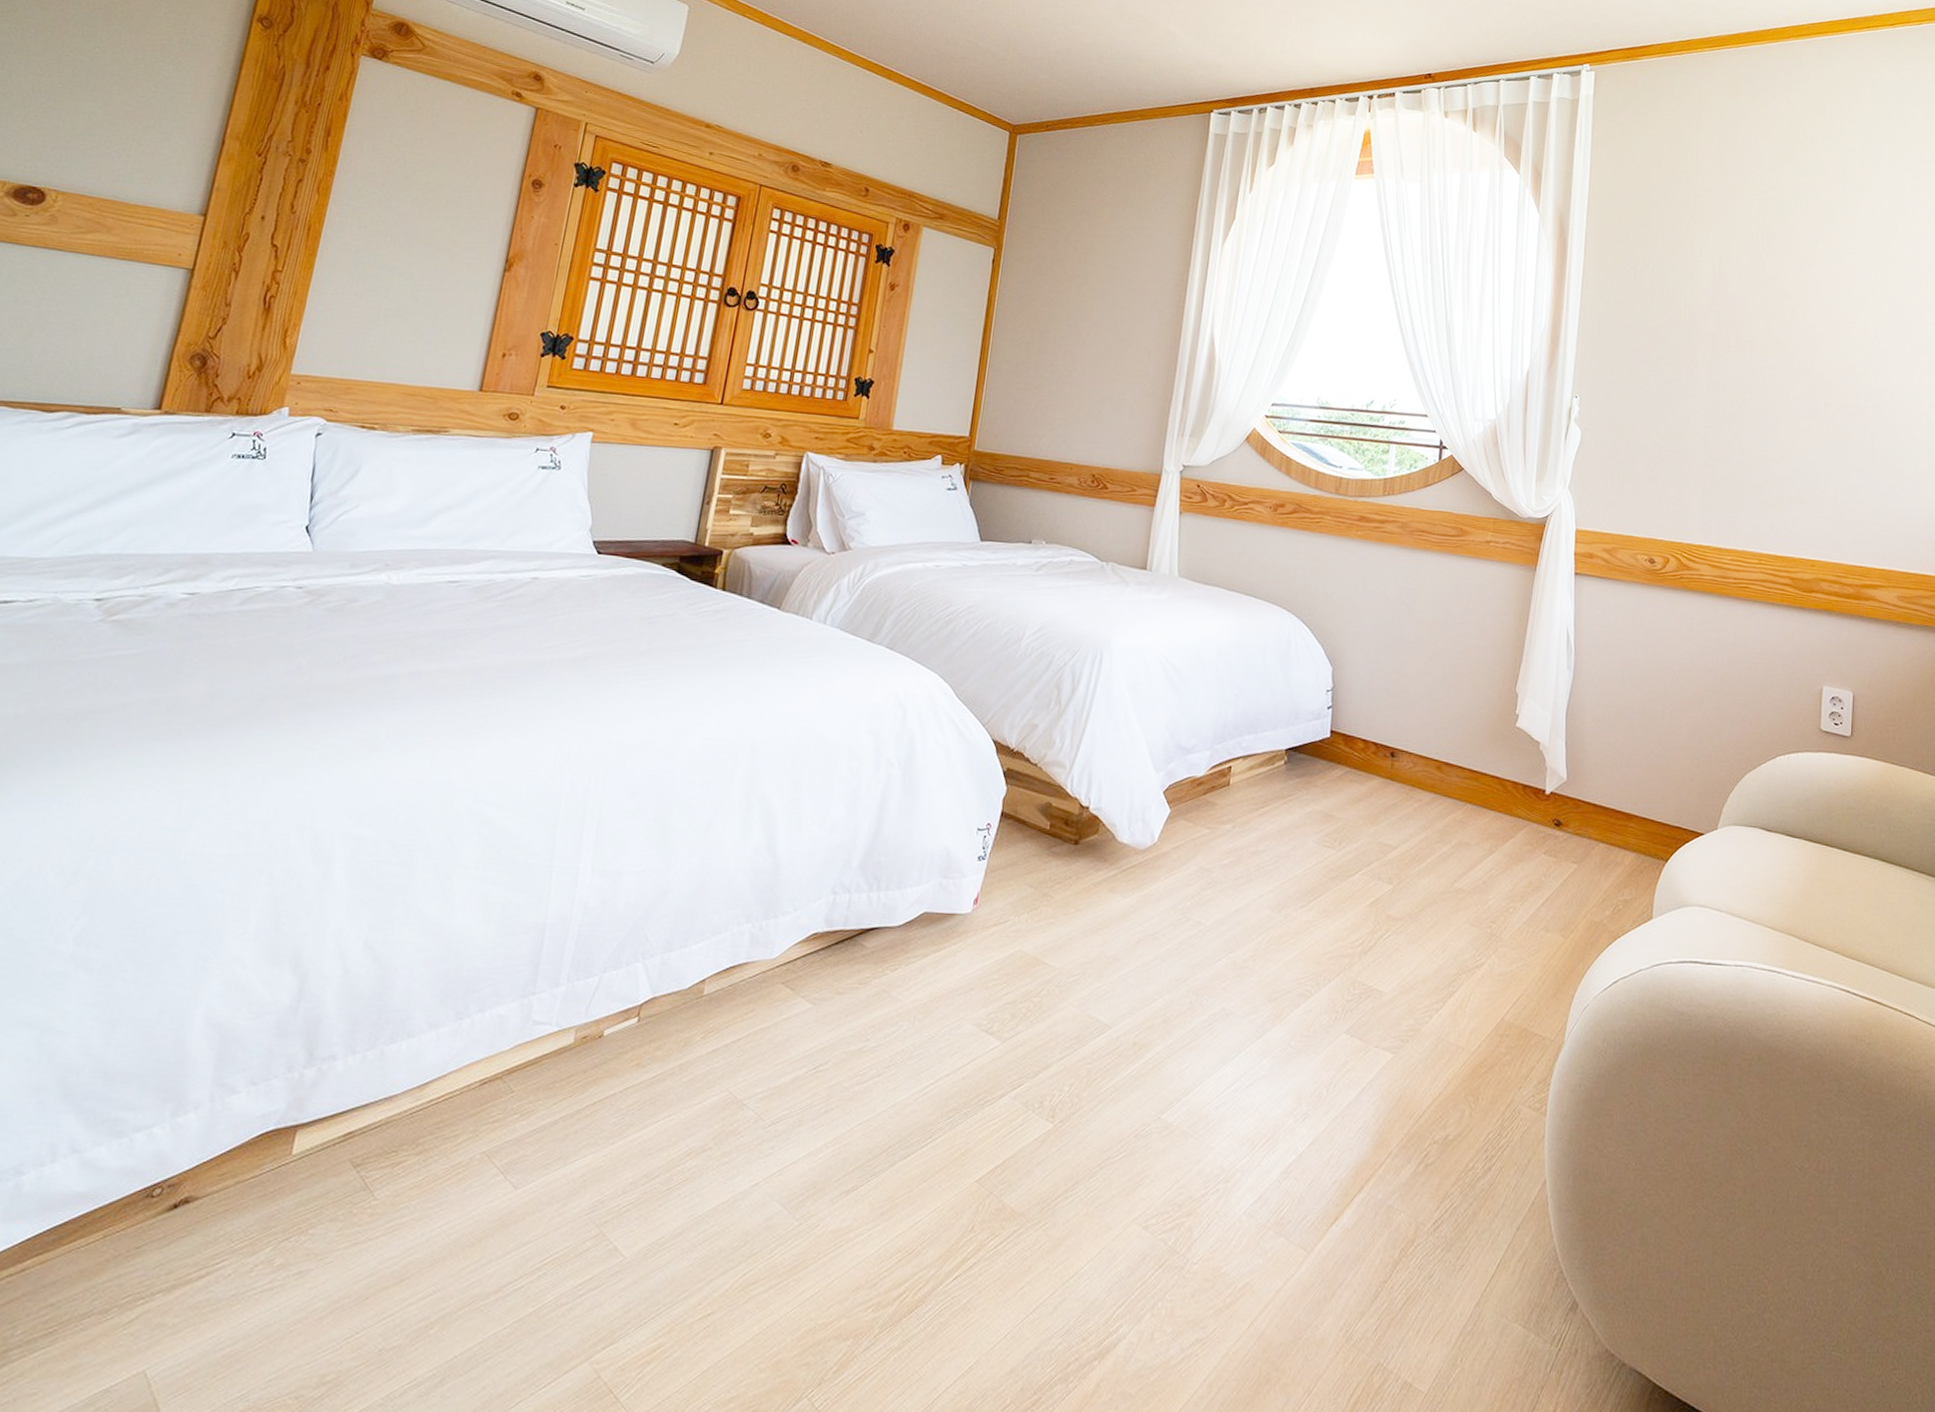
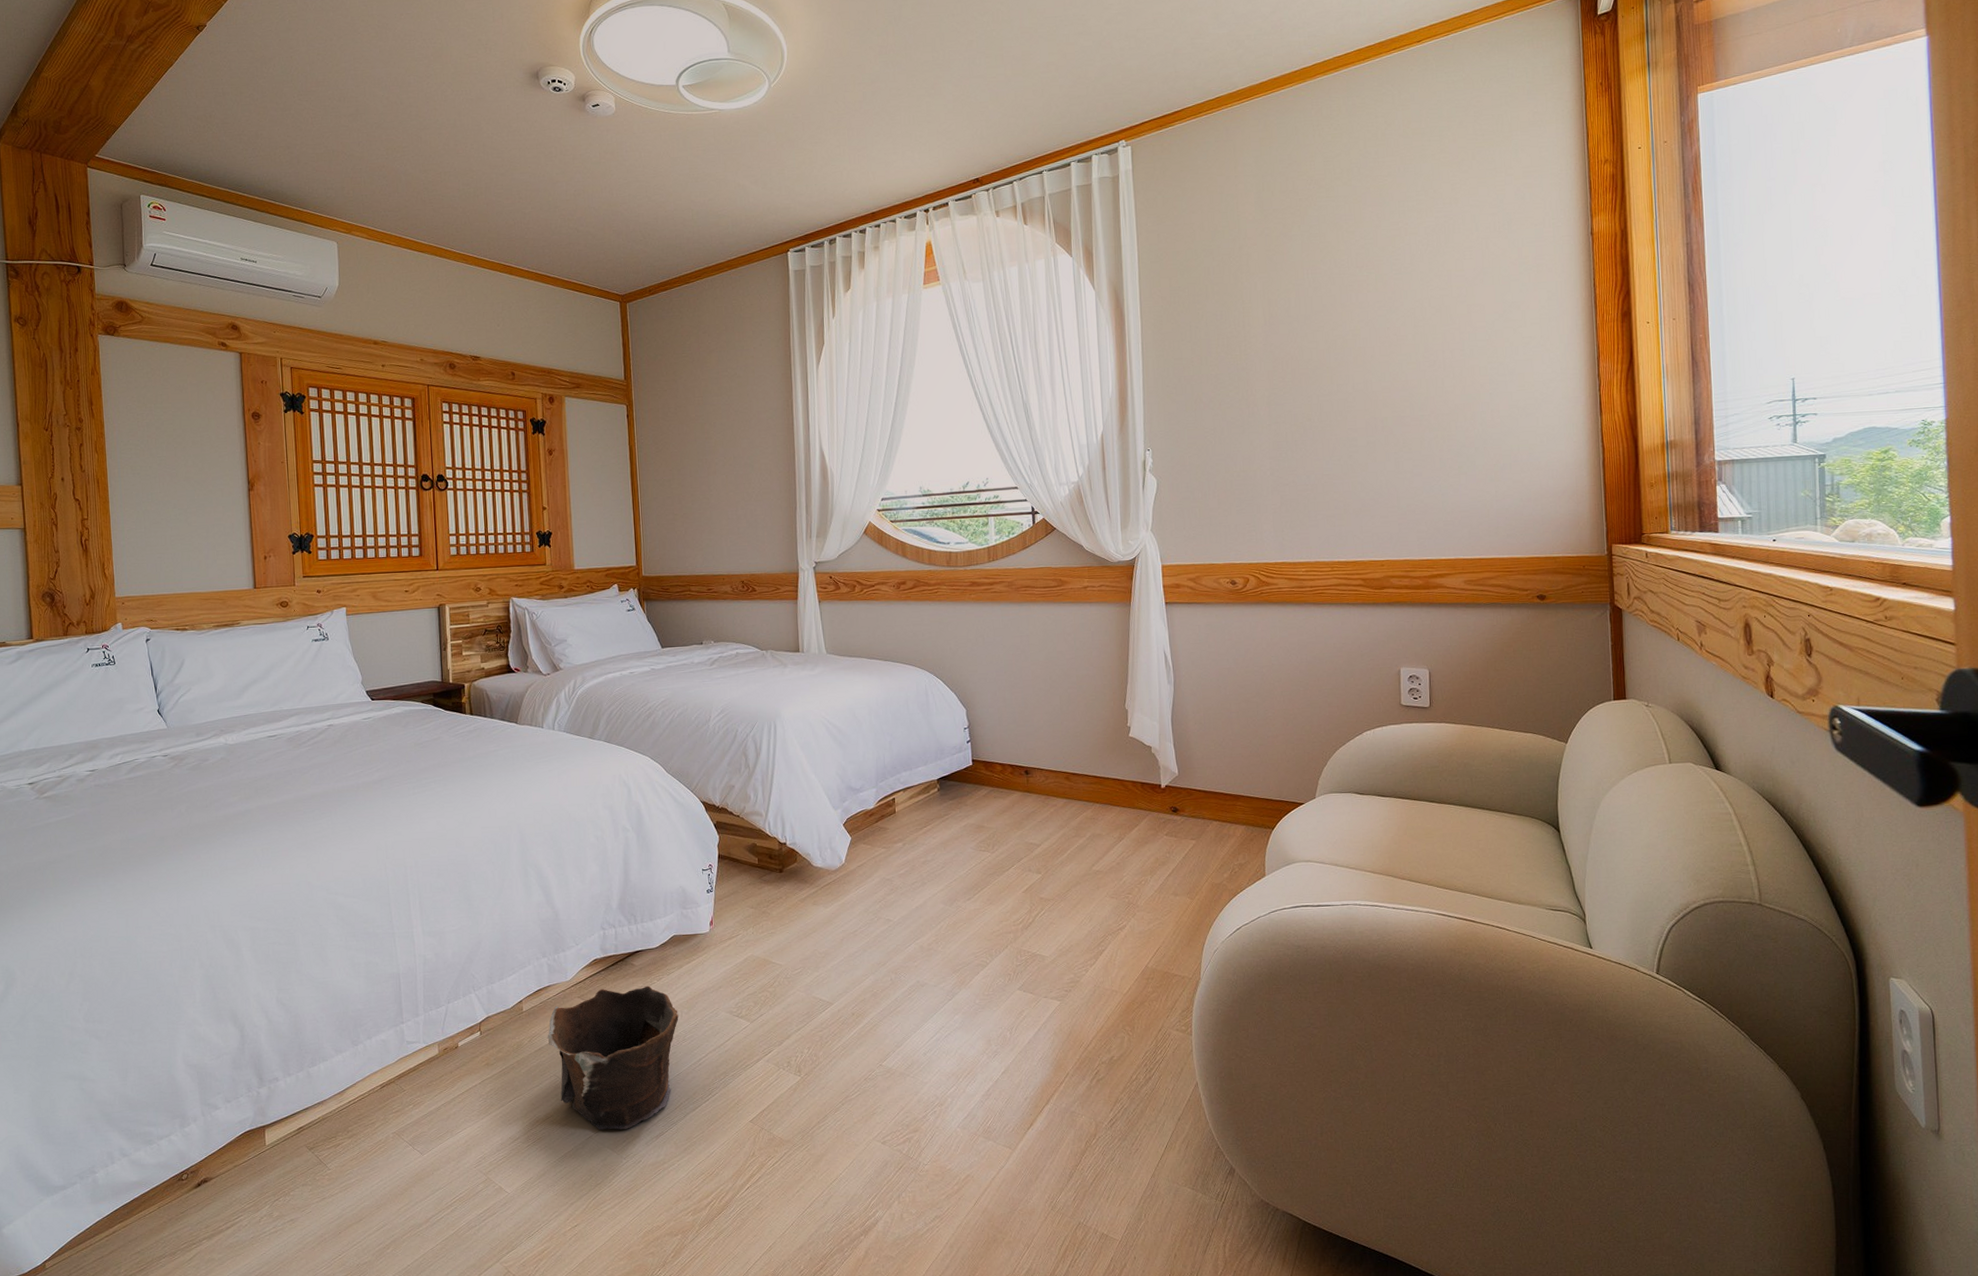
clay pot: none [726,975,910,1177] -> present [547,985,679,1131]

